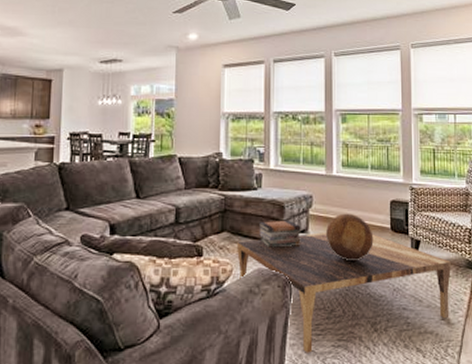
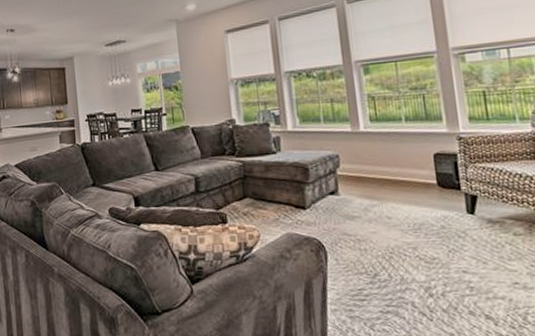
coffee table: present [237,232,451,353] -> none [261,191,526,319]
book stack: present [258,220,301,248] -> none [281,182,332,212]
decorative sphere: present [325,213,374,261] -> none [358,170,418,222]

